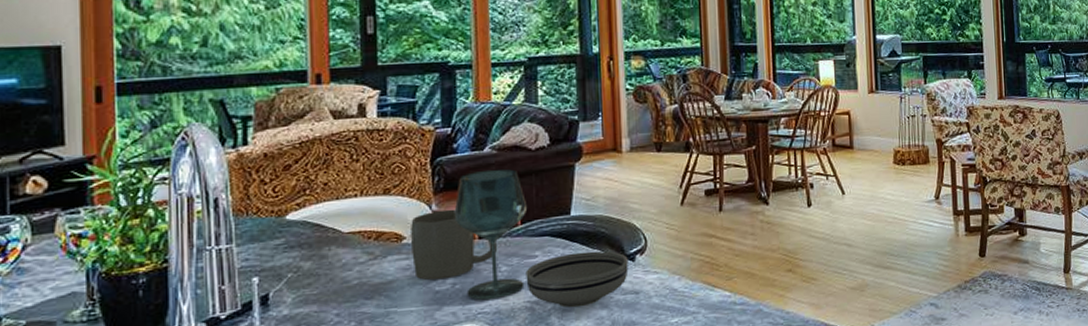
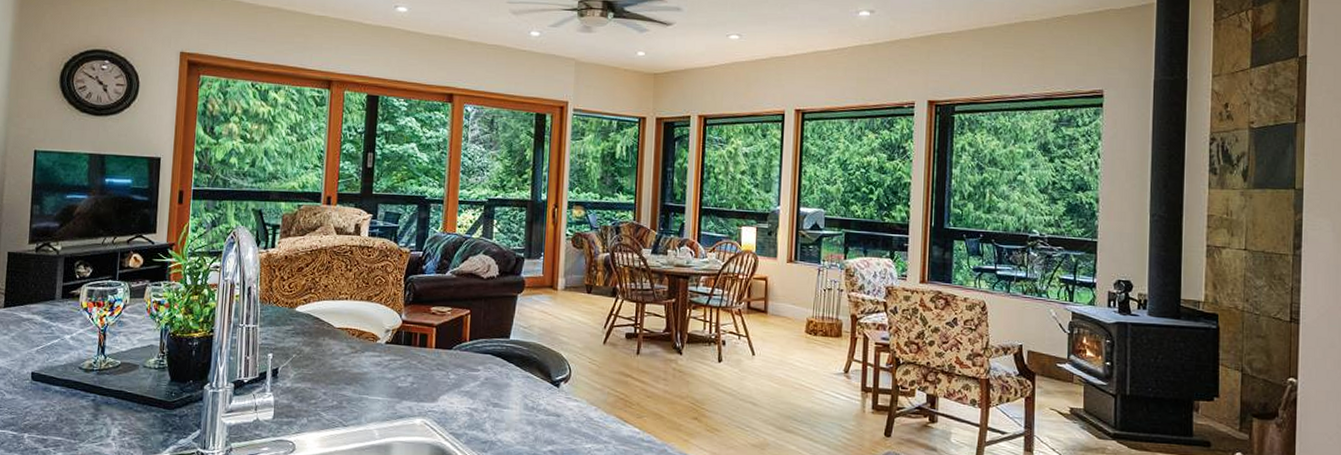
mug: present [411,209,498,281] -> none [383,319,450,378]
wine glass: present [454,168,528,300] -> none [418,290,476,401]
bowl: present [526,251,629,308] -> none [468,372,554,420]

